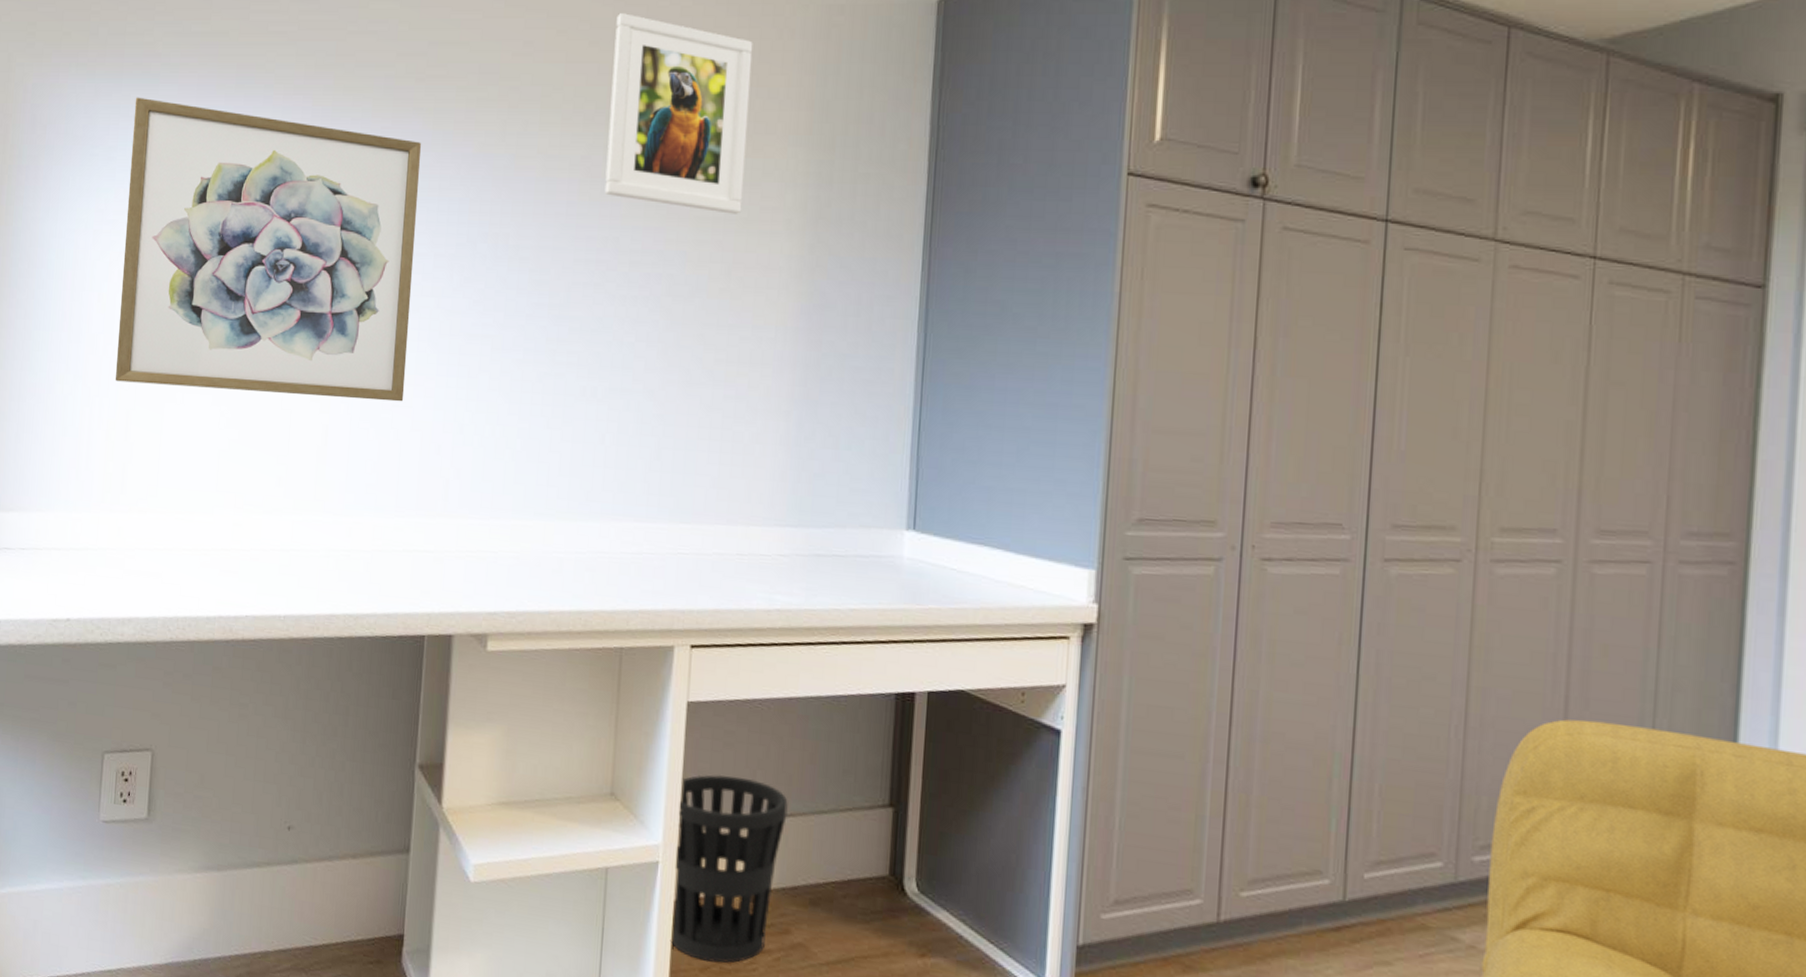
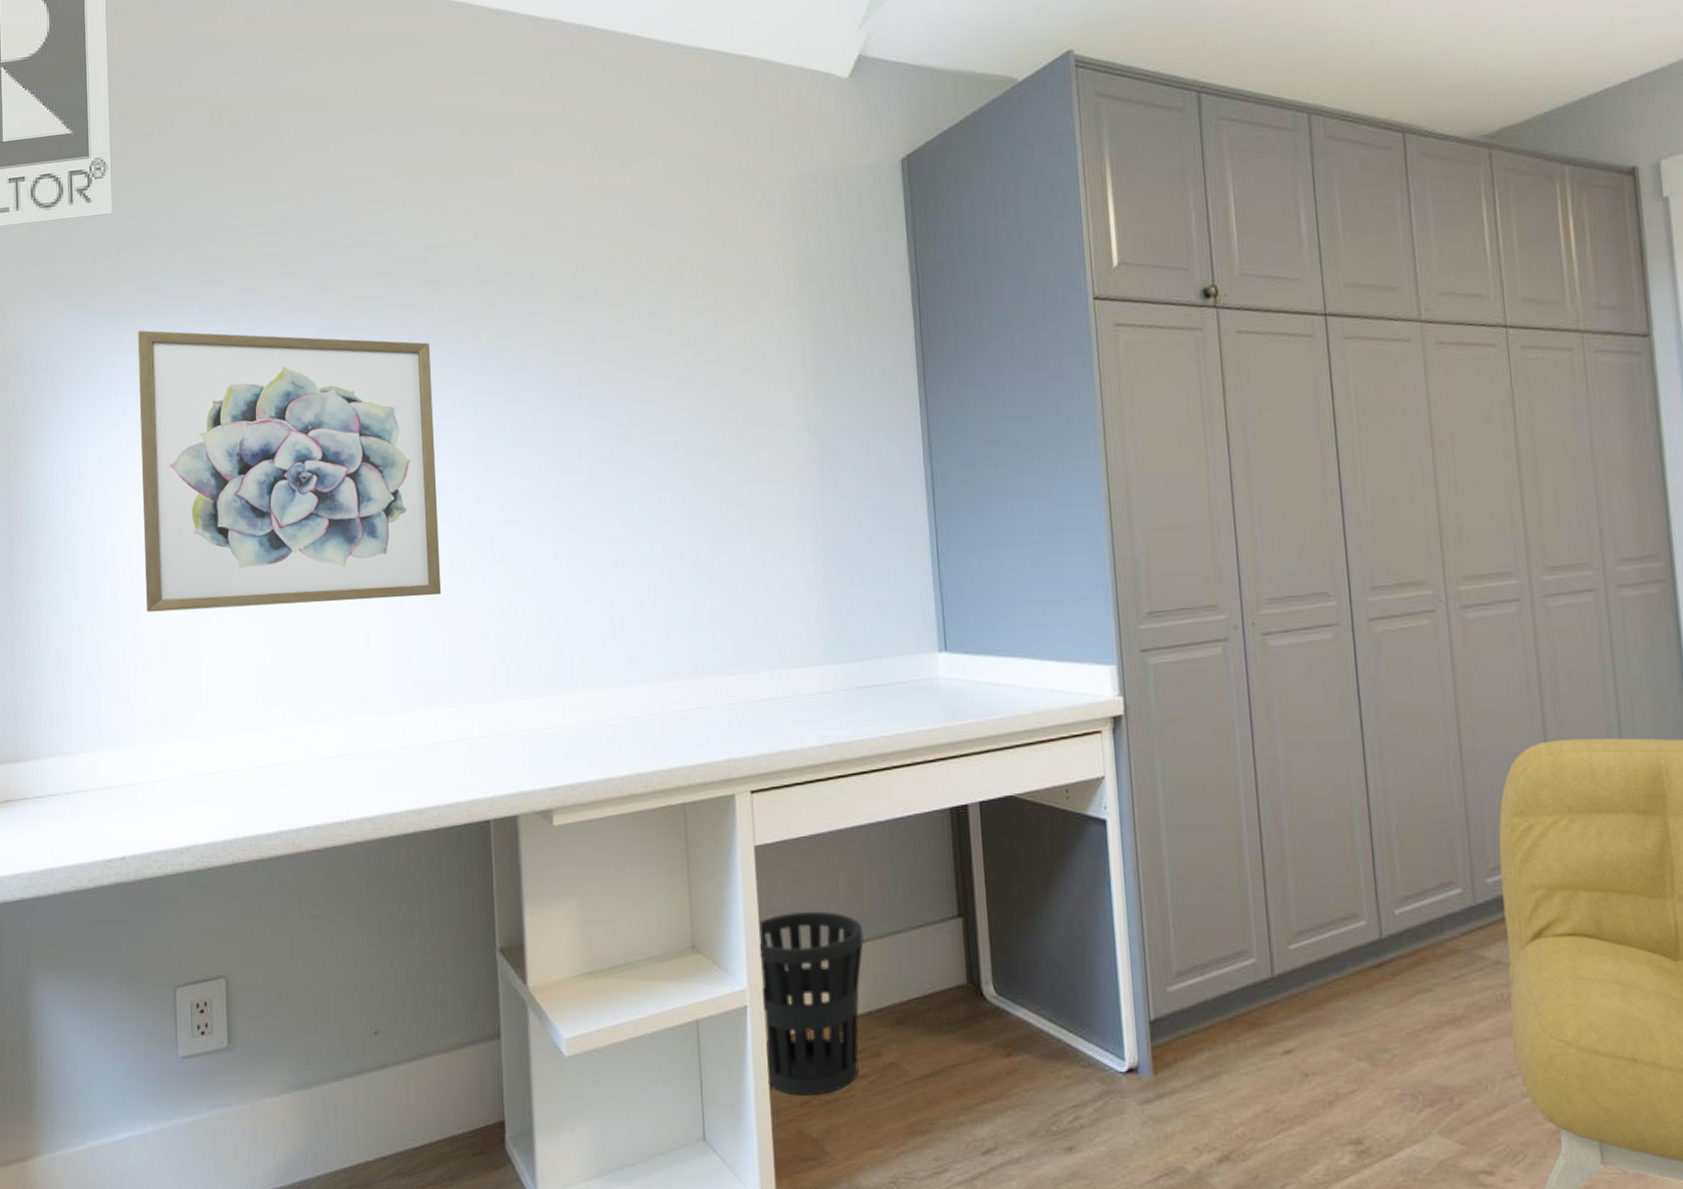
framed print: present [604,13,753,214] -> none [604,200,746,377]

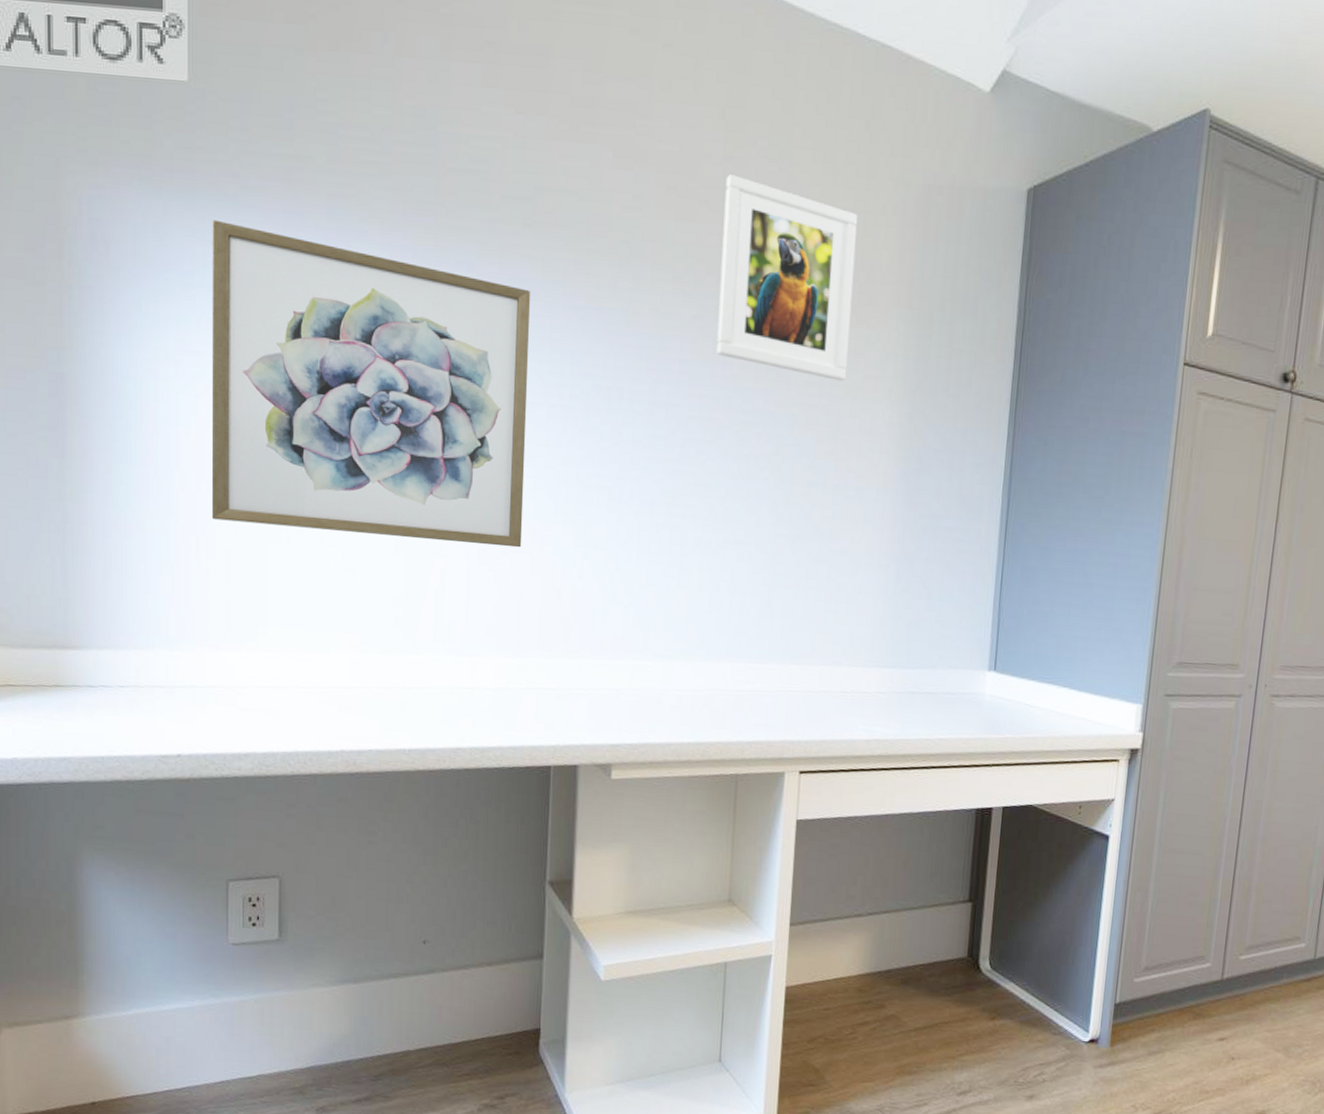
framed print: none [604,200,746,377] -> present [716,175,858,381]
wastebasket: present [759,911,864,1096] -> none [782,880,884,1035]

